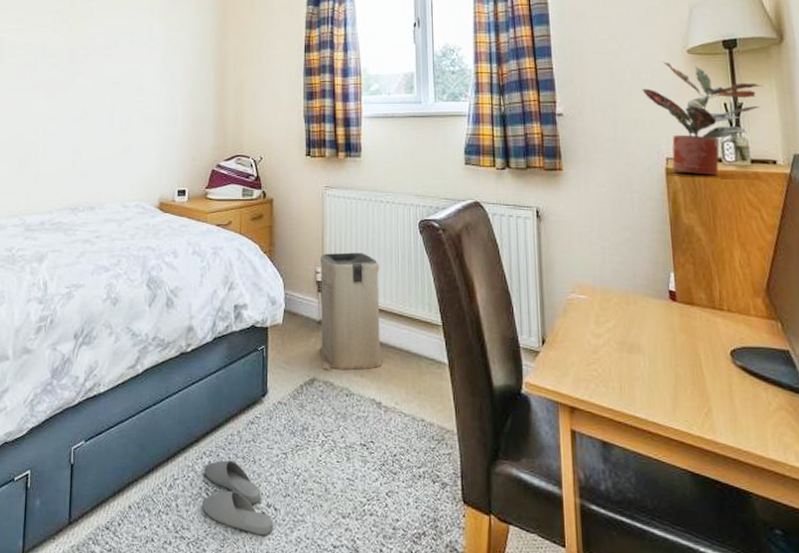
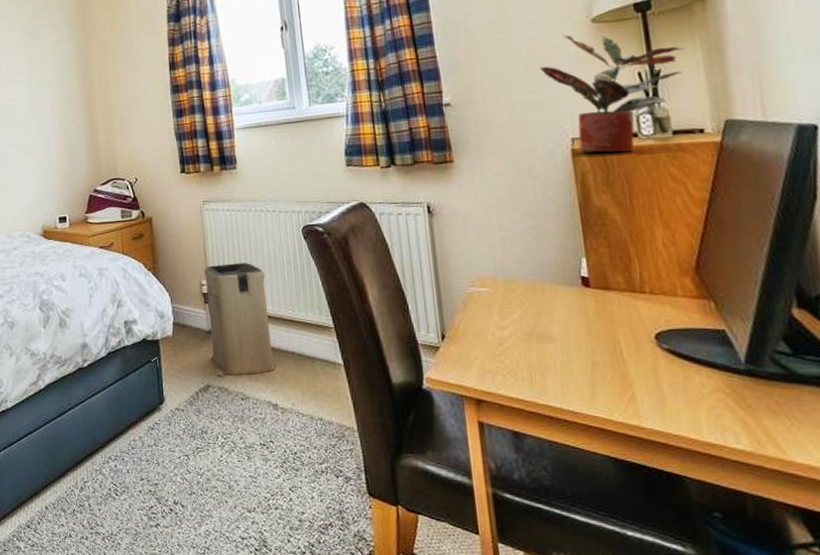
slippers: present [202,460,273,536] -> none [111,463,182,530]

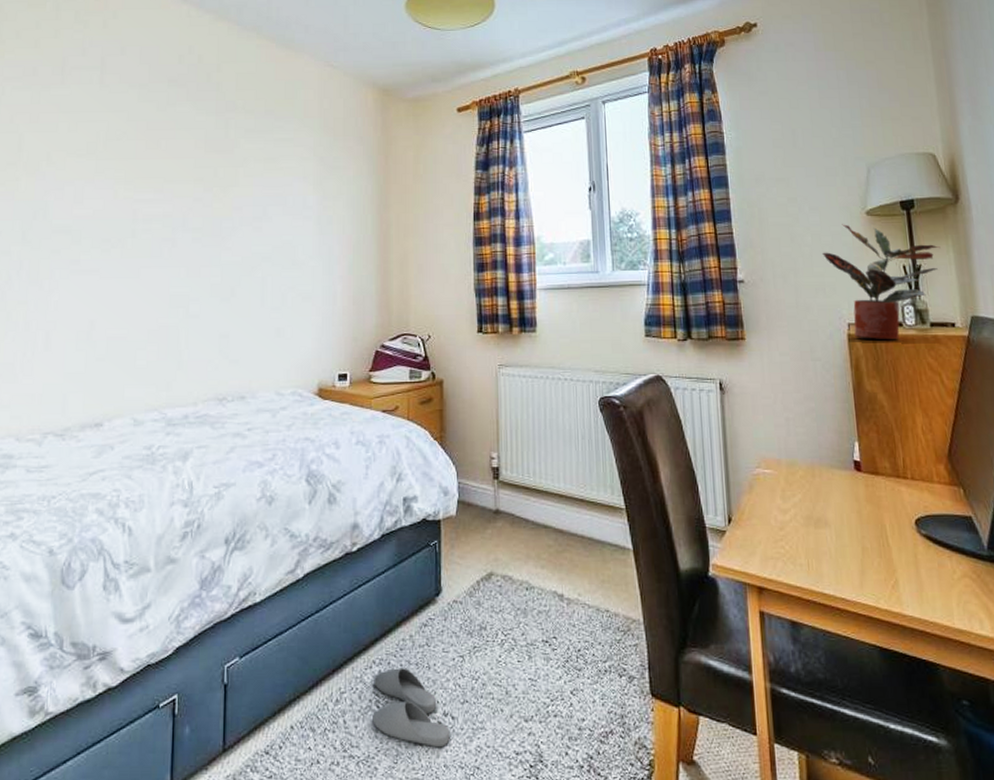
slippers: none [111,463,182,530] -> present [372,668,450,748]
laundry basket: present [204,263,275,376] -> none [496,435,563,563]

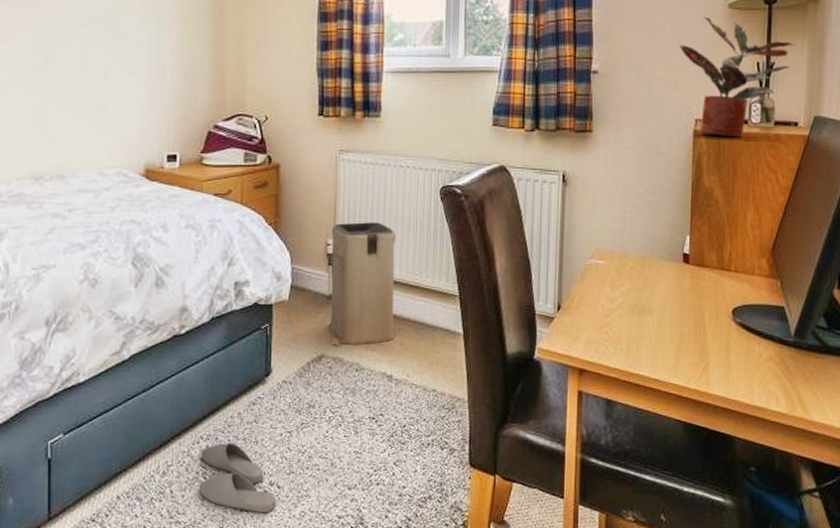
laundry basket: none [496,435,563,563] -> present [329,222,396,346]

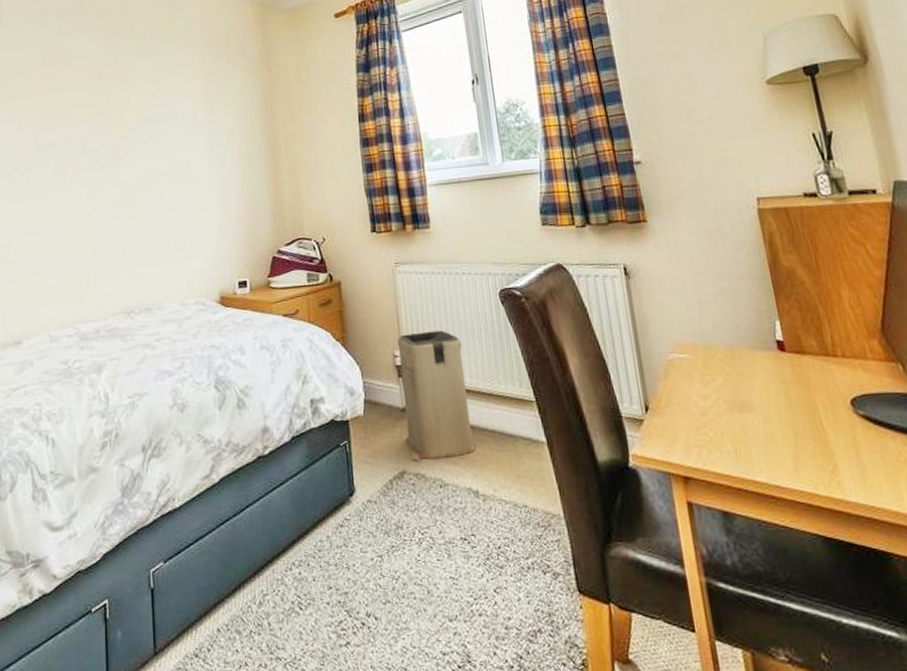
slippers: present [199,443,276,514] -> none [294,569,375,649]
potted plant: present [680,16,796,138] -> none [722,95,853,214]

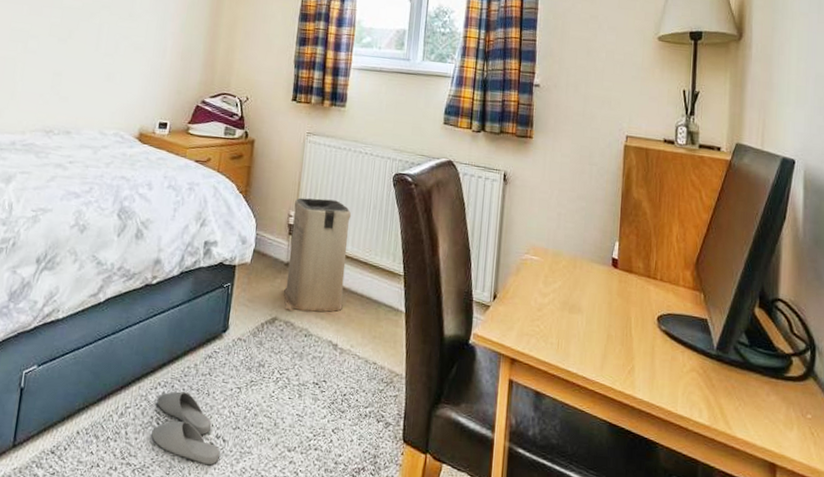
slippers: none [294,569,375,649] -> present [151,391,220,466]

